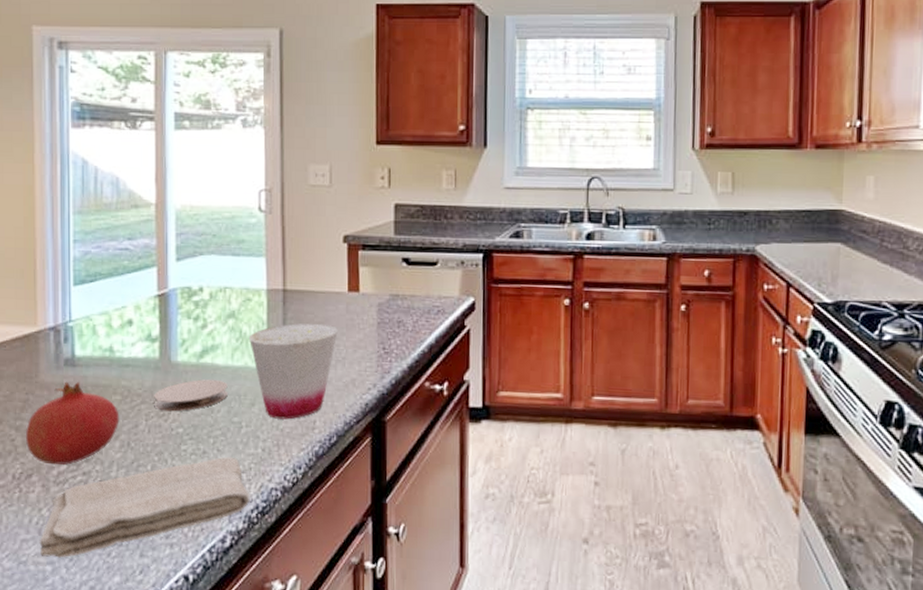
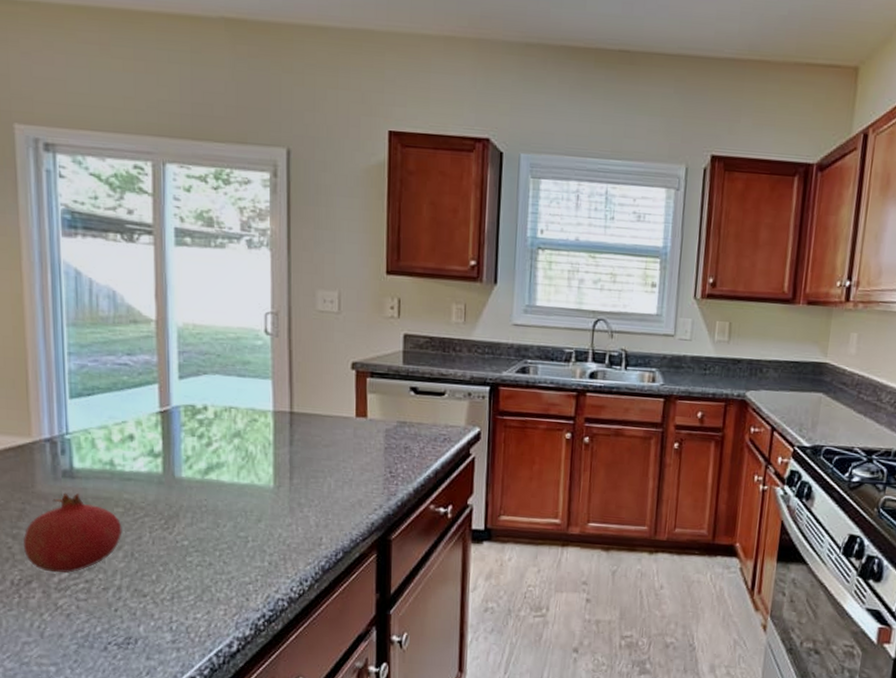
washcloth: present [39,456,250,558] -> none [42,568,257,660]
coaster: present [154,379,228,412] -> none [158,495,234,525]
cup: present [248,322,338,420] -> none [254,444,345,536]

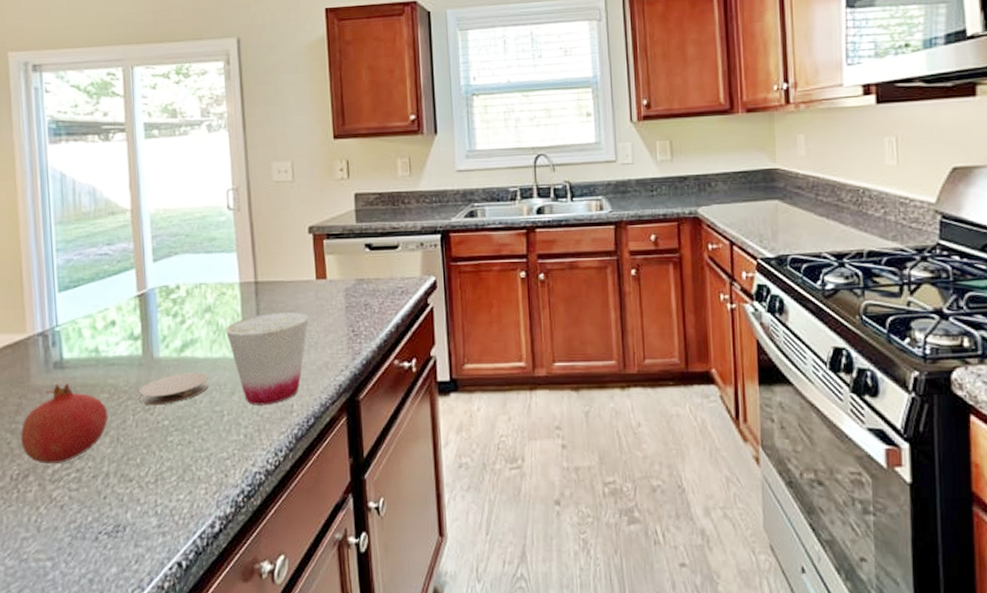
coaster: none [158,495,234,525] -> present [139,373,209,405]
cup: none [254,444,345,536] -> present [225,311,309,405]

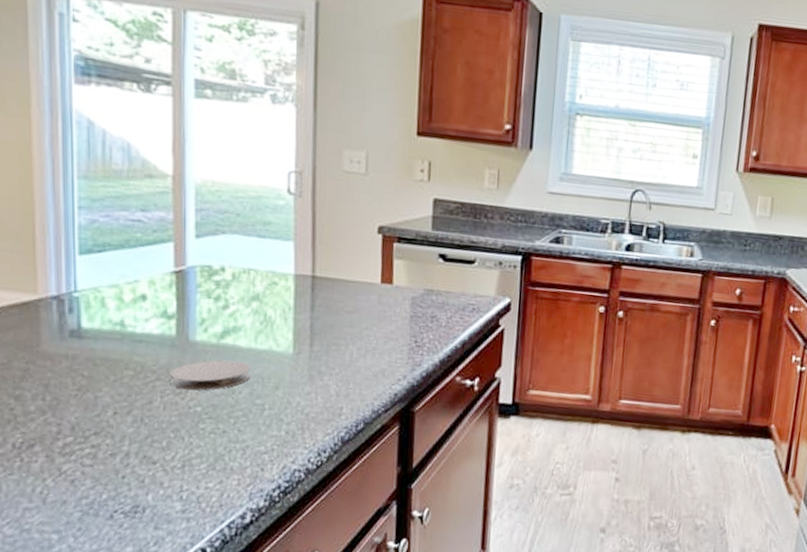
fruit: present [20,382,108,464] -> none [25,353,132,437]
cup: present [225,311,309,405] -> none [273,310,369,405]

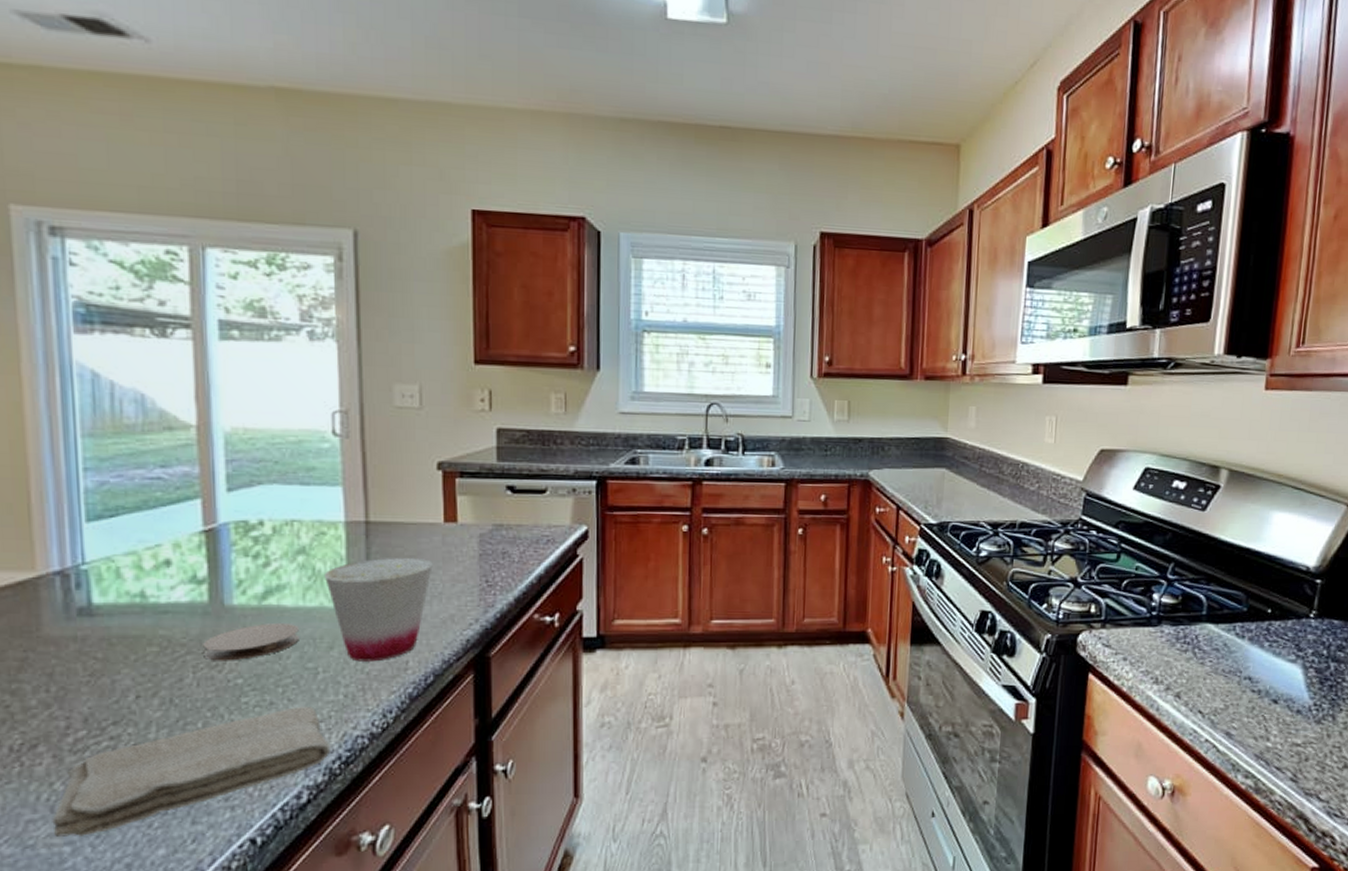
washcloth: none [44,437,272,527] -> present [52,706,331,837]
cup: none [273,310,369,405] -> present [323,557,433,662]

